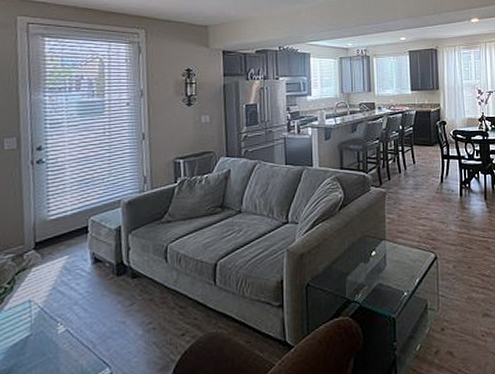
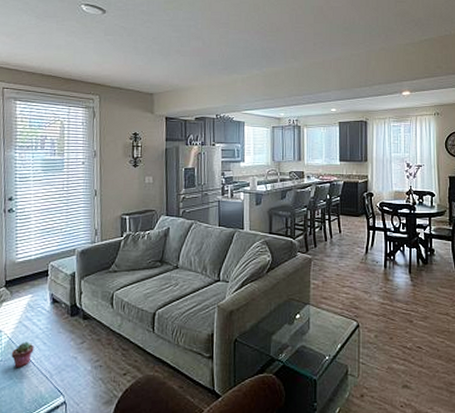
potted succulent: none [43,309,73,342] -> present [11,341,34,368]

